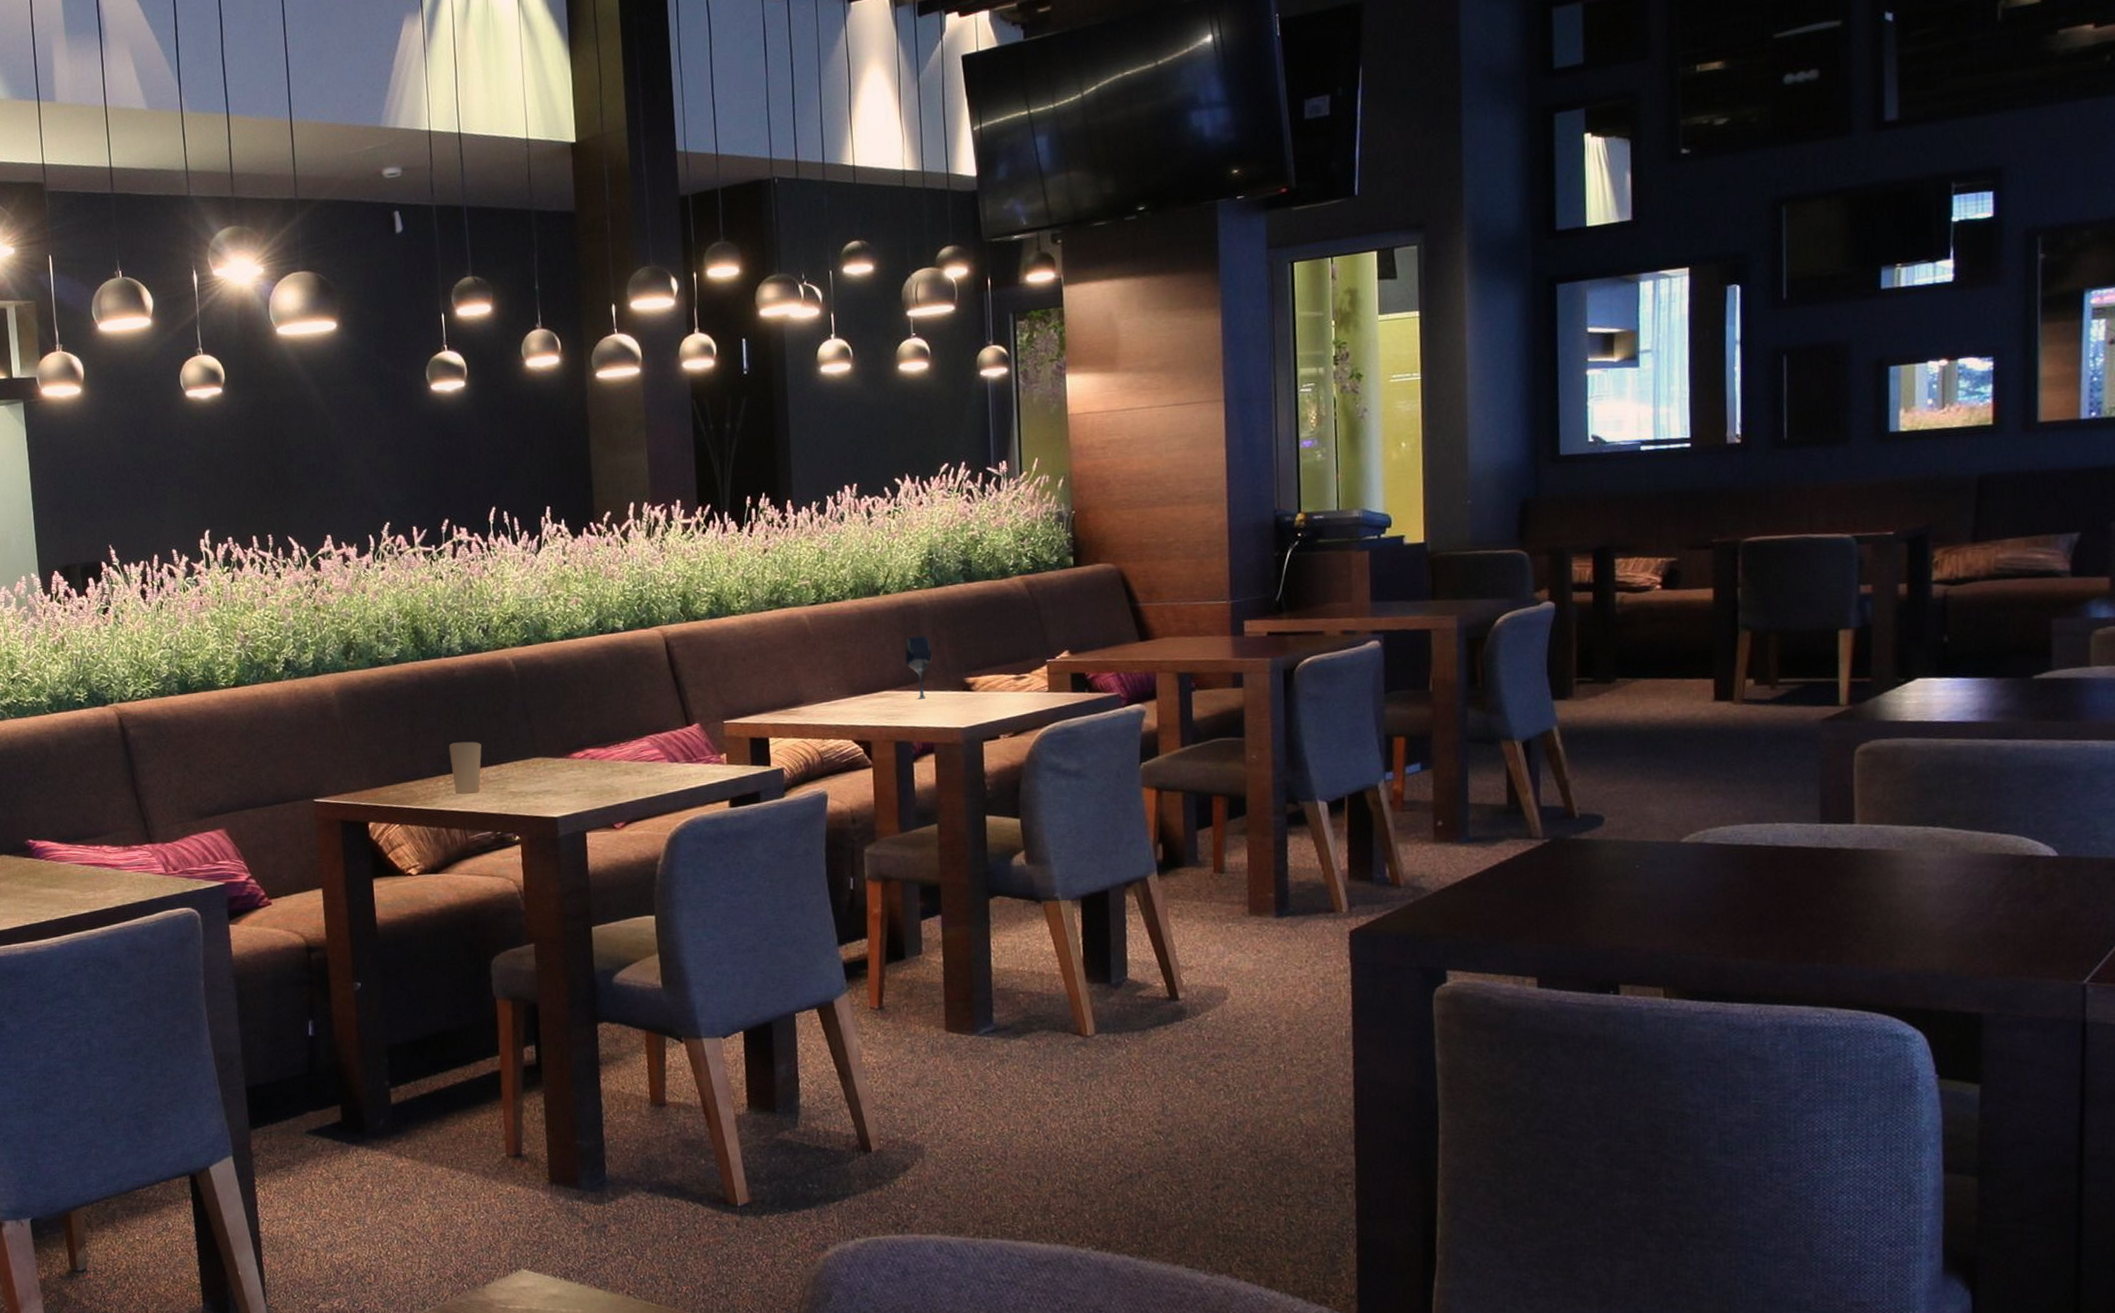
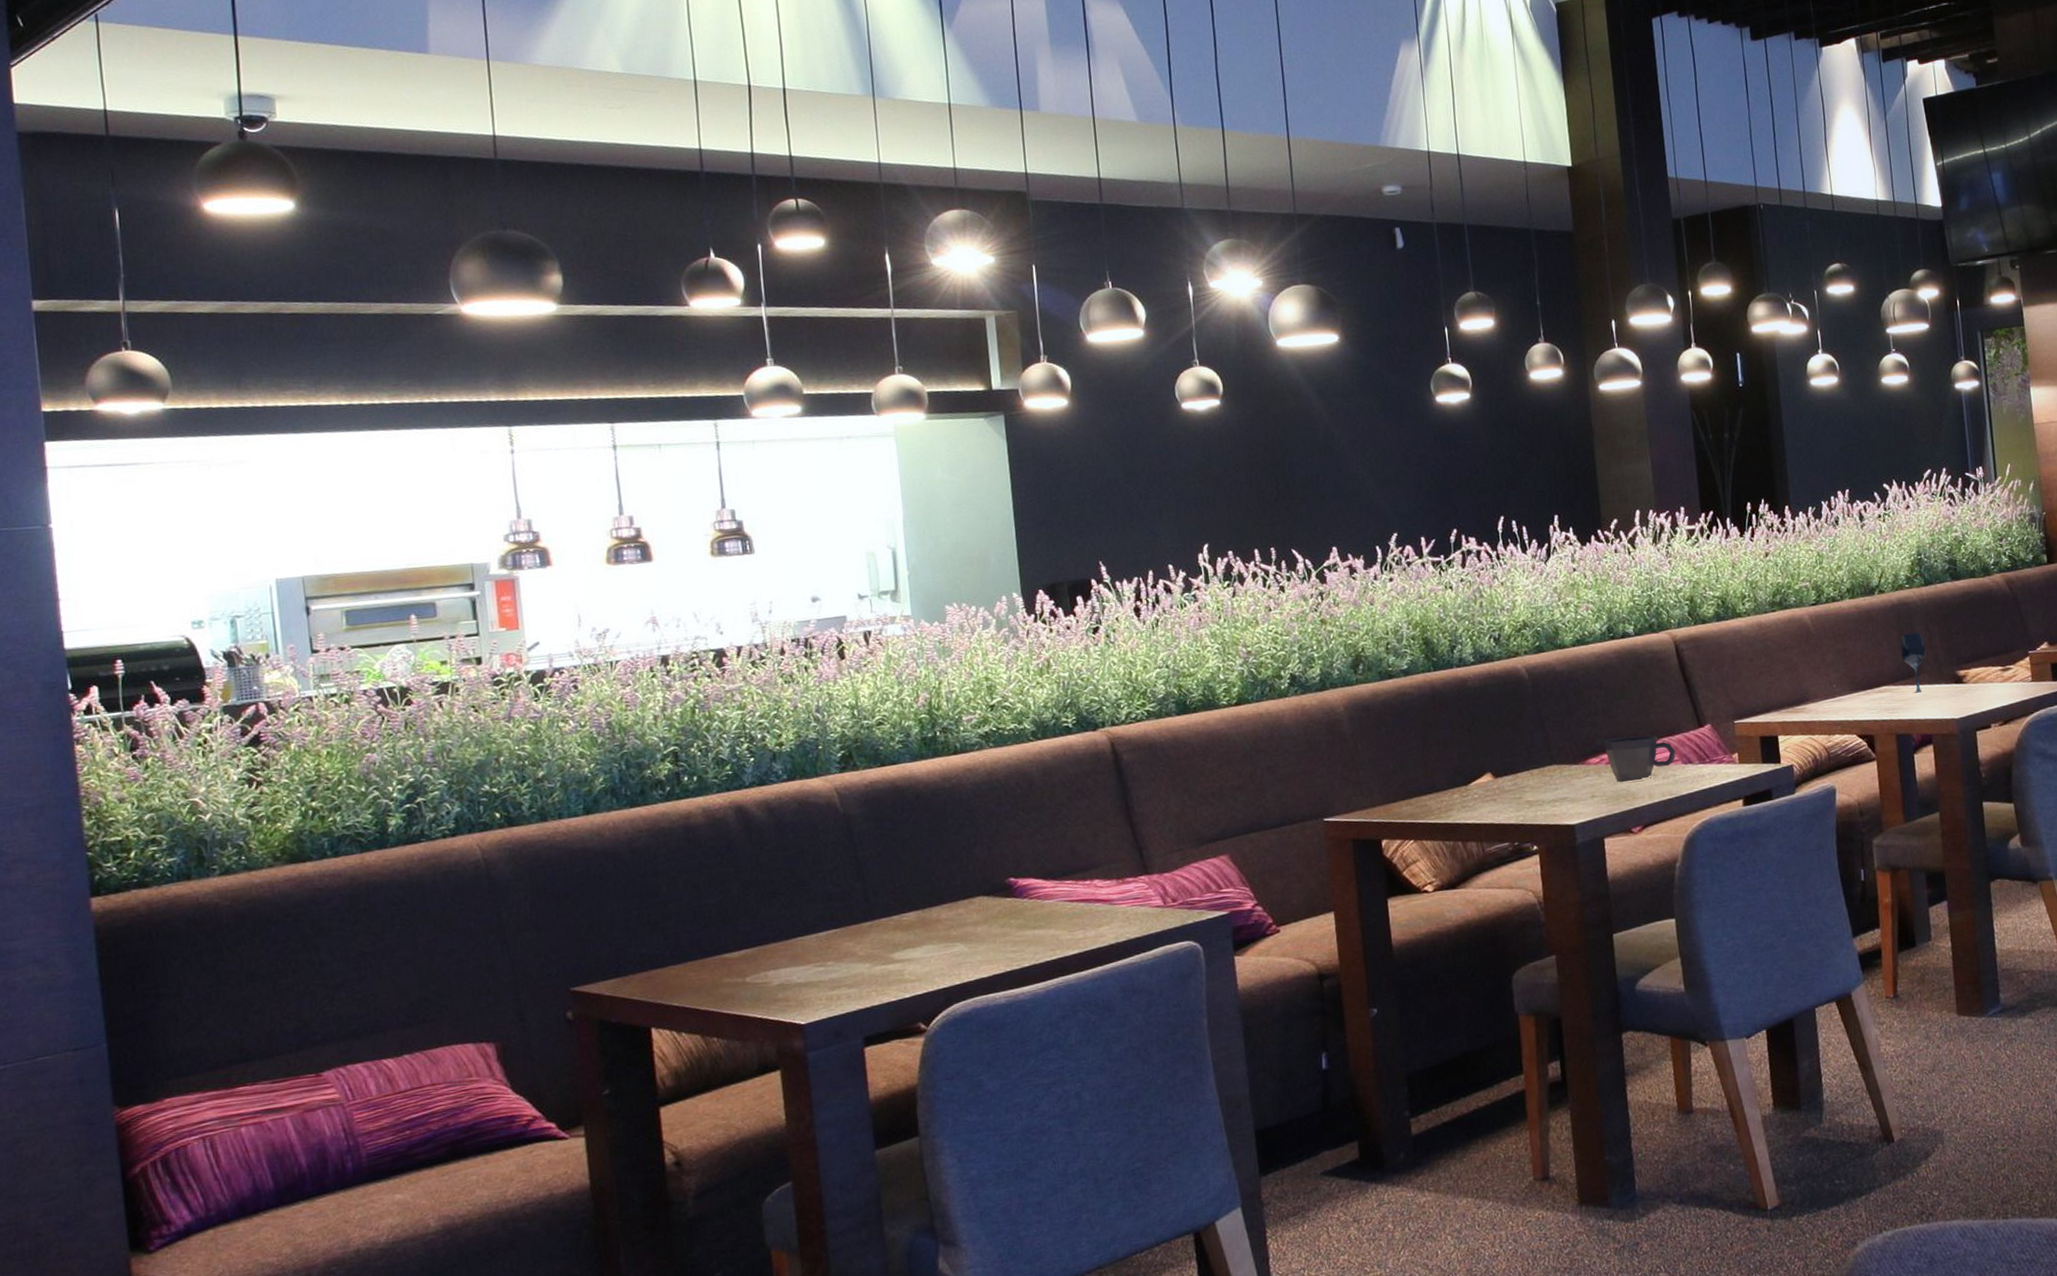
cup: present [448,741,482,795] -> none [1462,751,1497,807]
cup: none [589,732,662,779] -> present [1604,735,1676,783]

